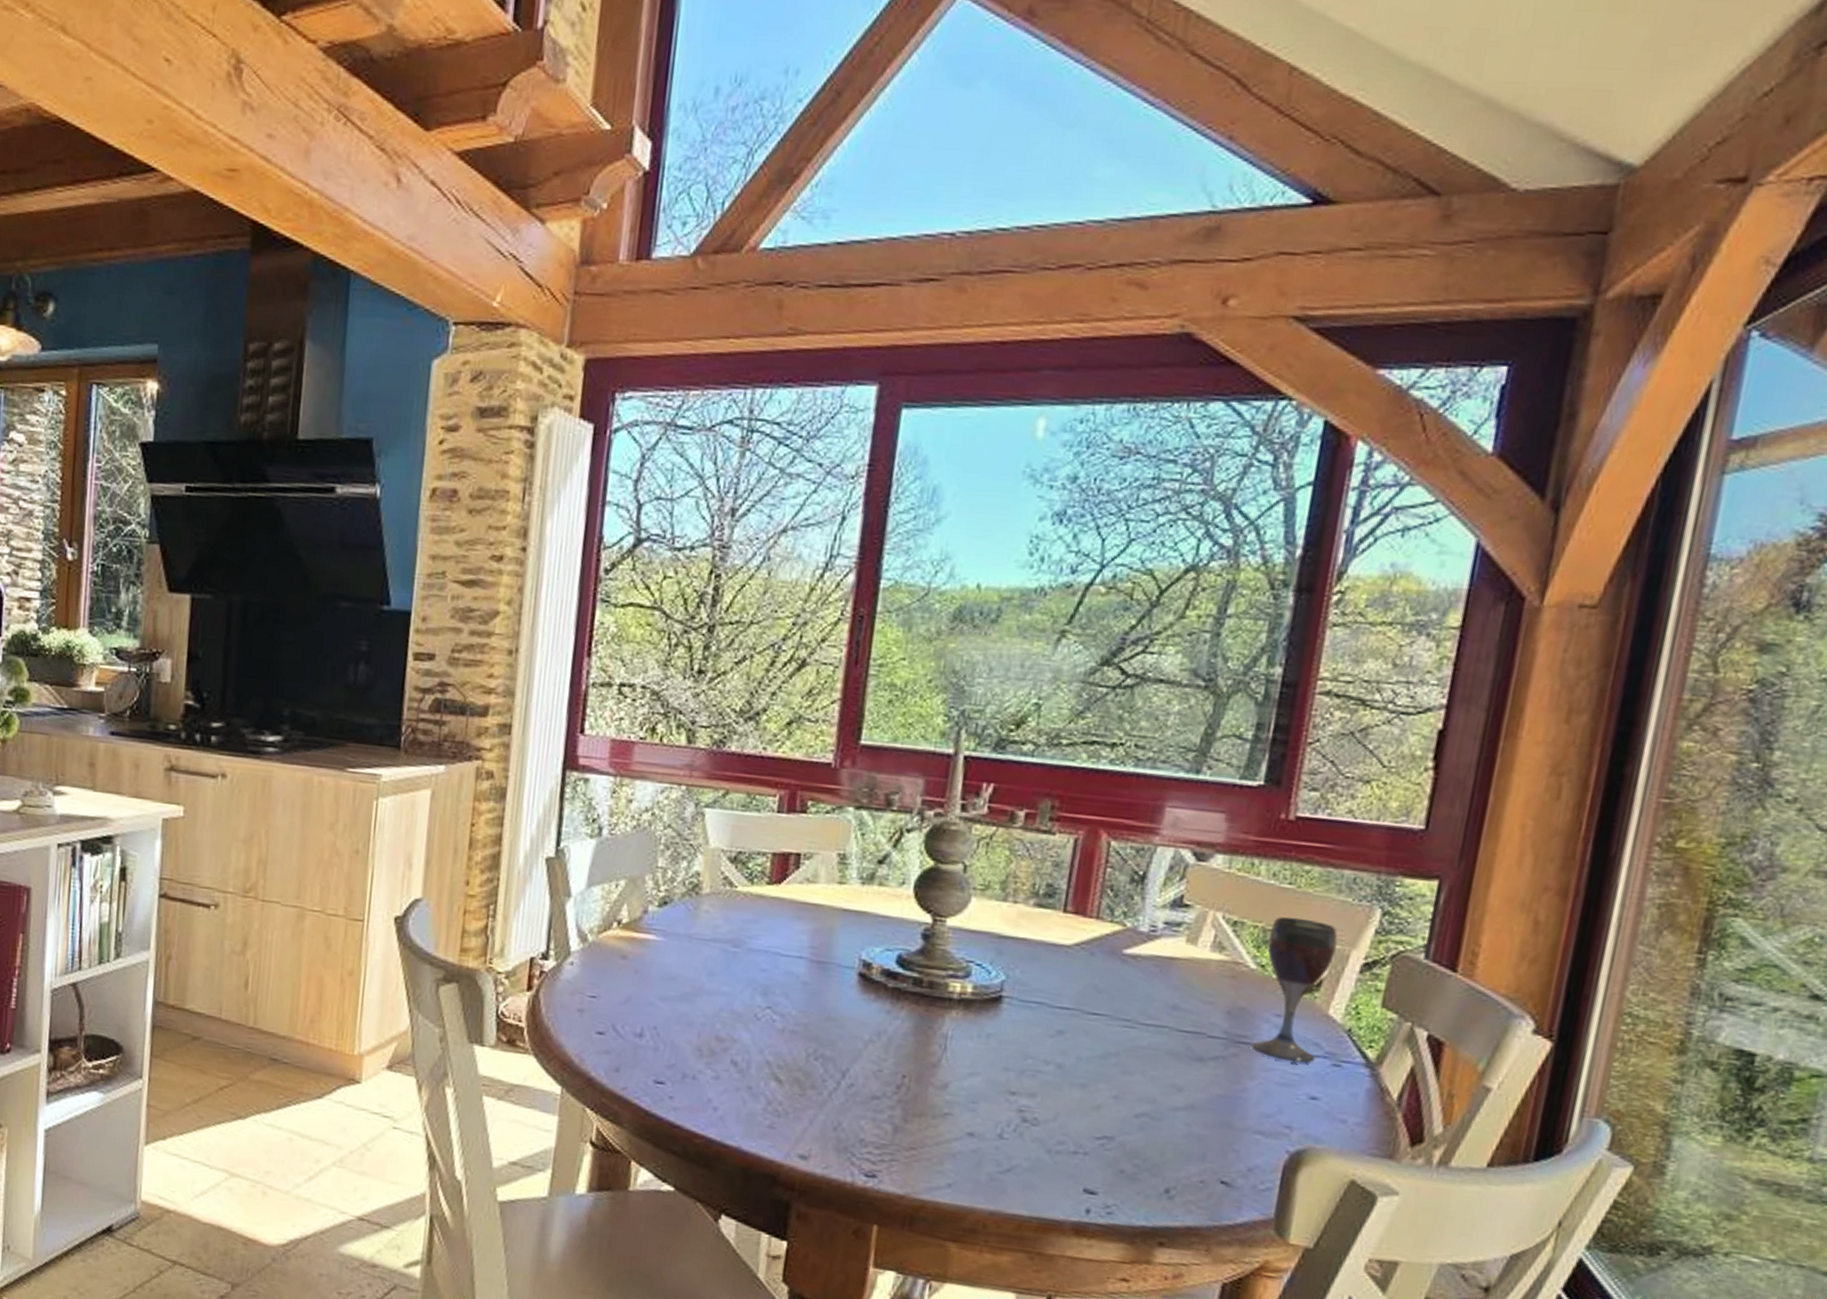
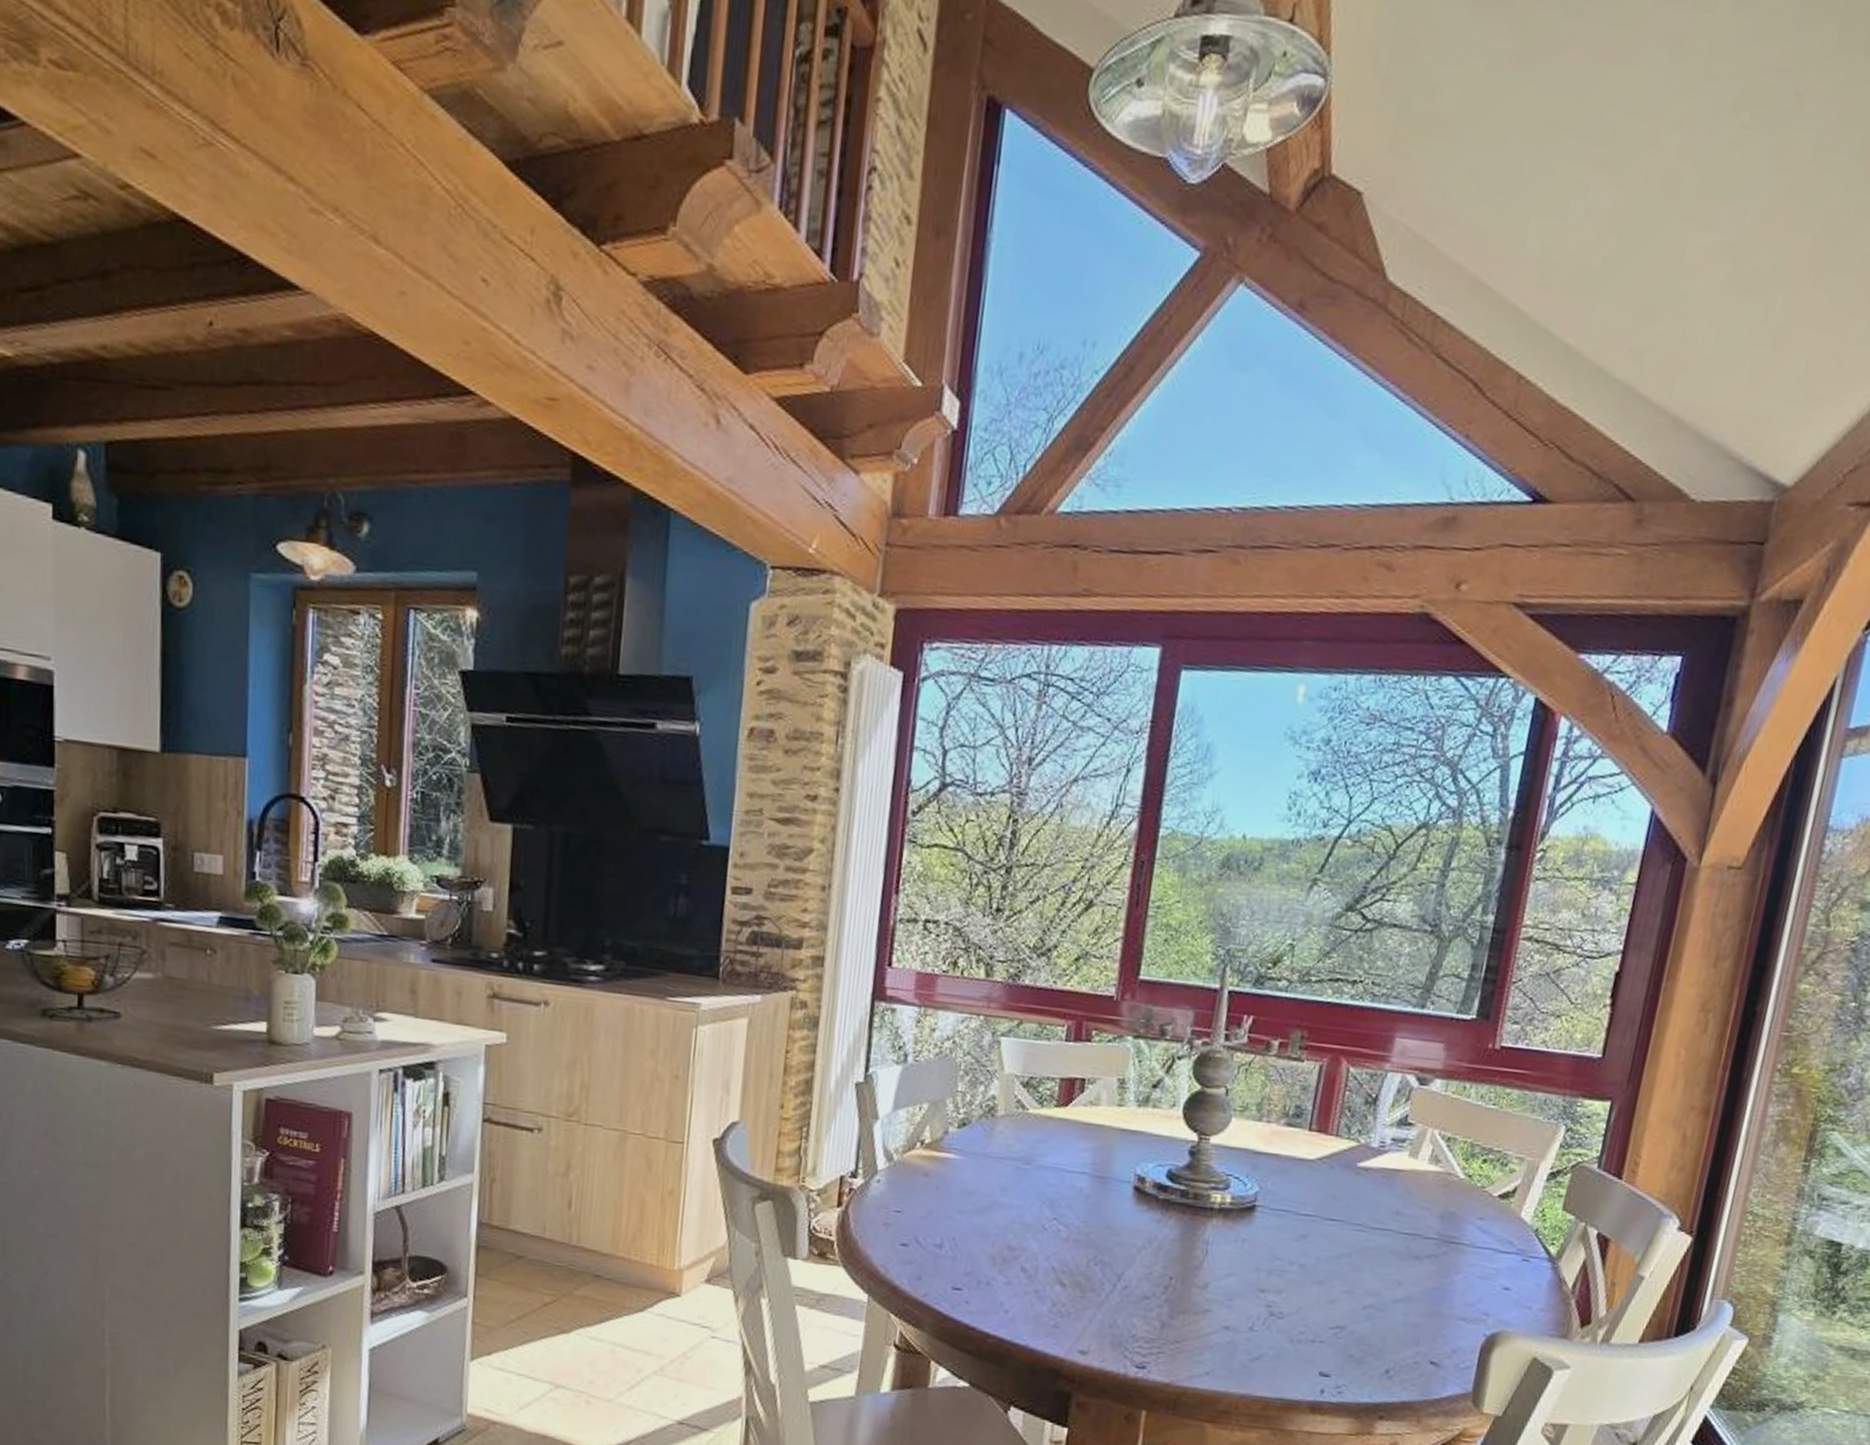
cup: present [1250,917,1338,1064] -> none [1457,1133,1531,1259]

